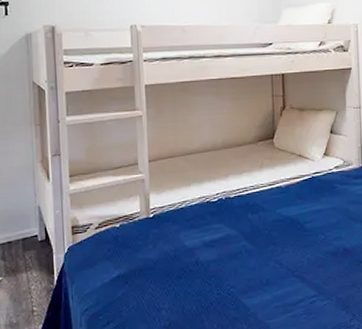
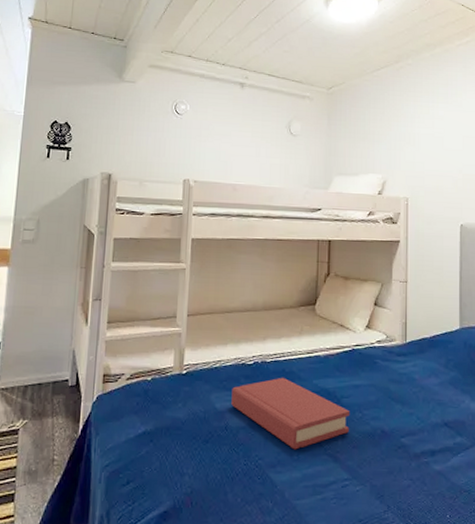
hardback book: none [199,210,314,275] -> present [231,377,350,450]

